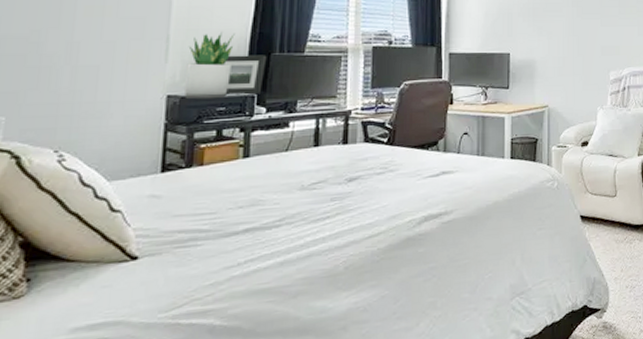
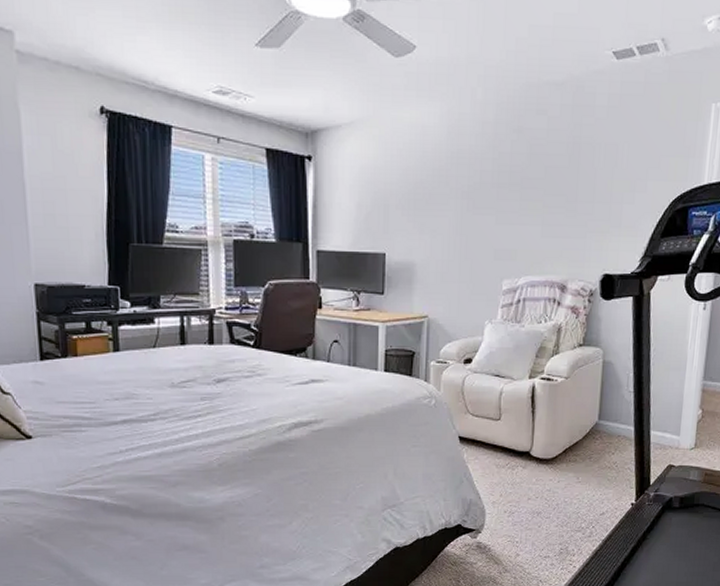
planter: present [184,31,235,100] -> none [47,217,93,290]
picture frame: present [223,55,267,95] -> none [83,244,126,288]

